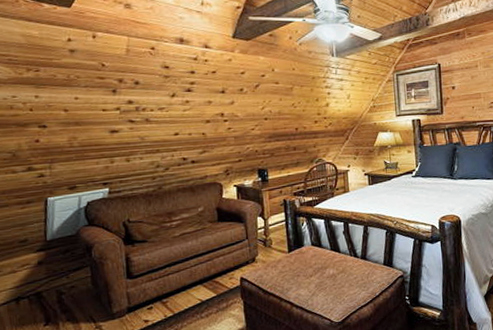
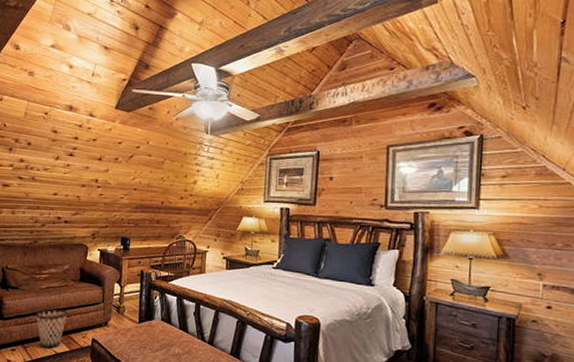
wastebasket: none [171,253,209,299] -> present [36,308,68,349]

